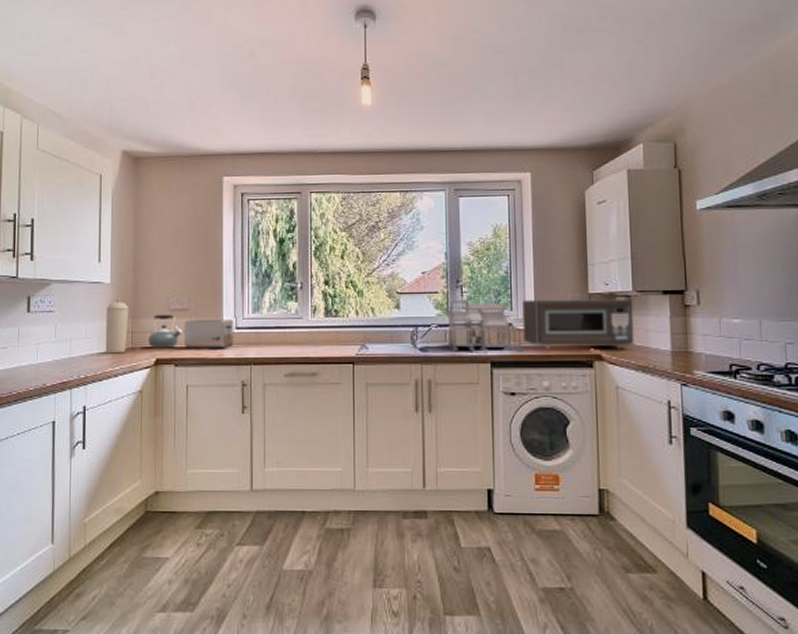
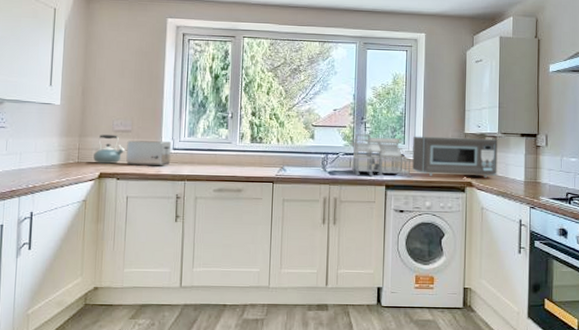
canister: present [105,298,129,354] -> none [53,118,77,167]

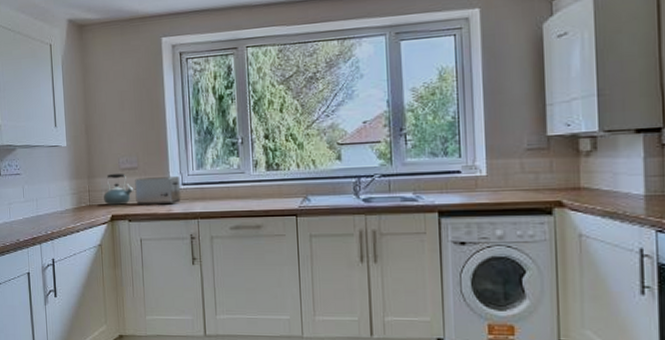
dish rack: present [350,134,415,178] -> none [388,148,477,201]
microwave: present [412,136,498,179] -> none [472,139,601,196]

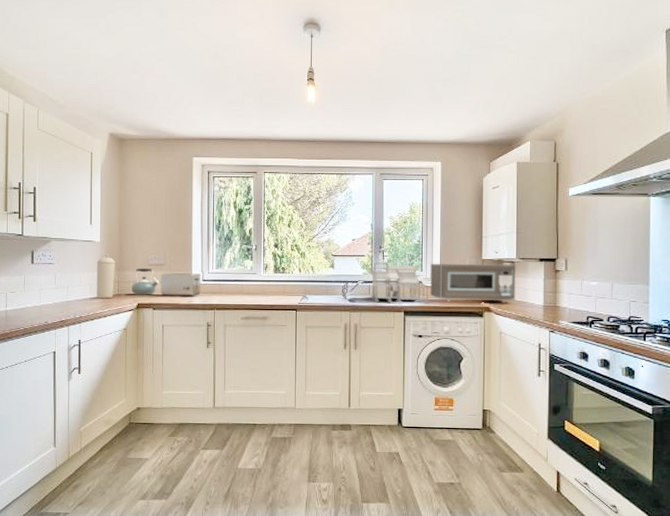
canister: none [64,159,85,211] -> present [96,254,116,299]
dish rack: none [388,148,477,201] -> present [369,262,433,304]
microwave: none [472,139,601,196] -> present [430,263,516,304]

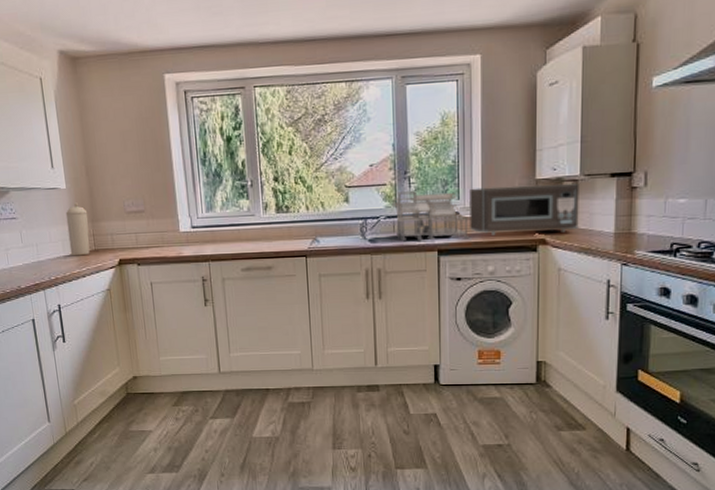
kettle: present [132,268,160,295] -> none [109,217,142,249]
toaster: present [161,273,201,297] -> none [142,219,191,249]

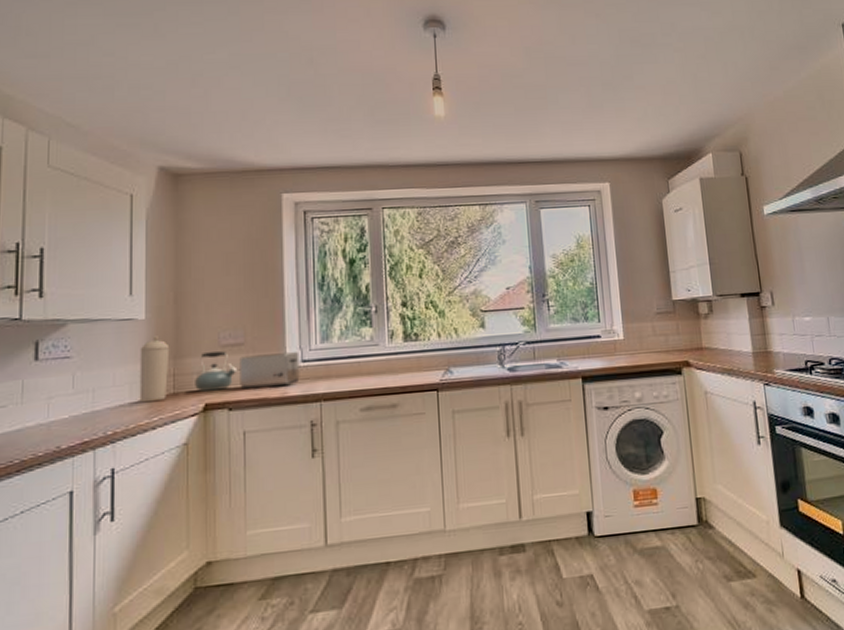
kettle: none [109,217,142,249] -> present [195,351,238,392]
toaster: none [142,219,191,249] -> present [239,352,300,390]
dish rack: present [392,191,473,241] -> none [532,314,615,368]
microwave: present [470,183,580,235] -> none [609,303,719,359]

